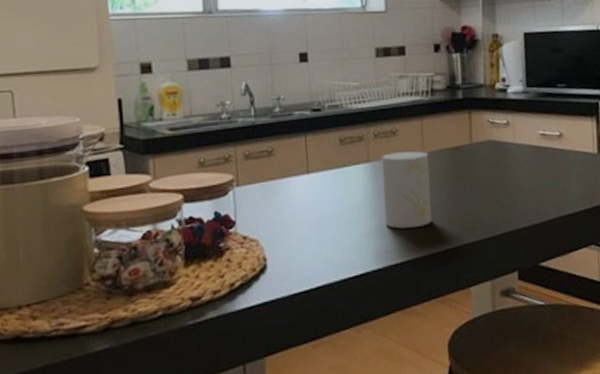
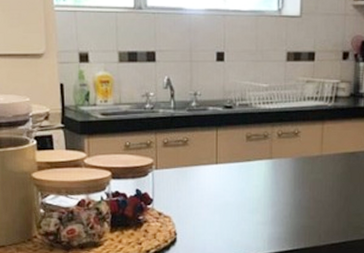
cup: present [381,151,432,229] -> none [280,153,326,221]

